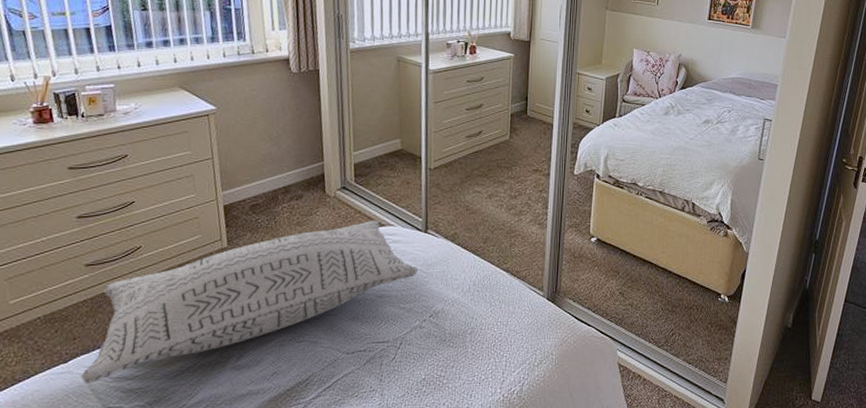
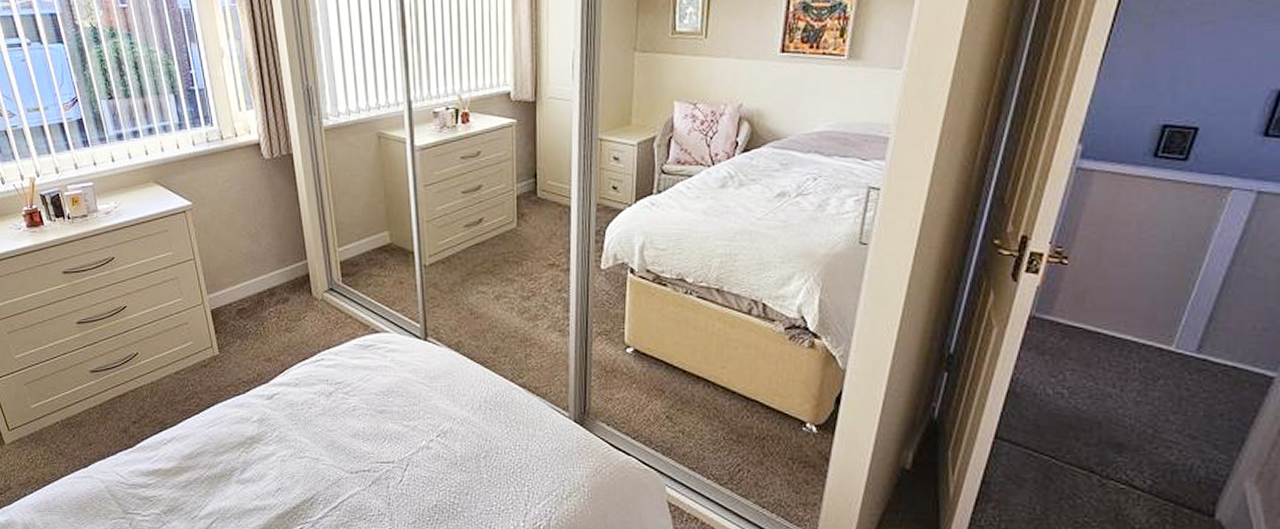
pillow: present [80,220,419,384] -> none [100,325,421,489]

